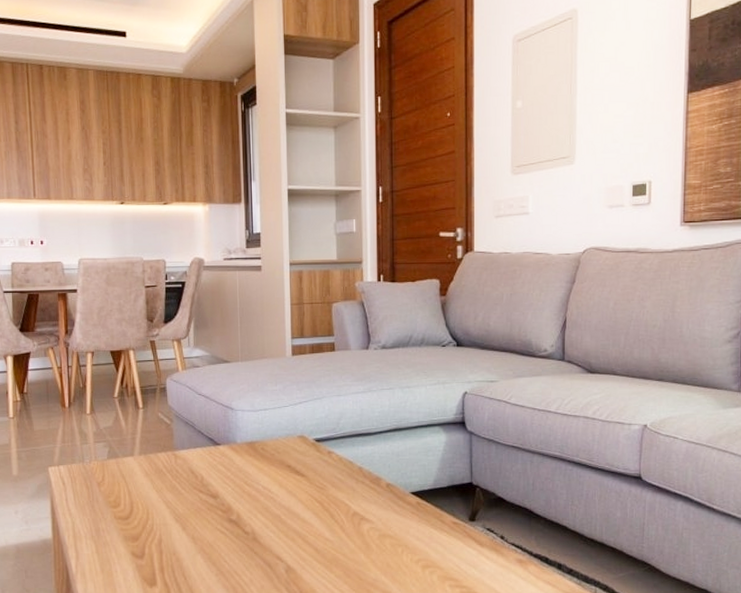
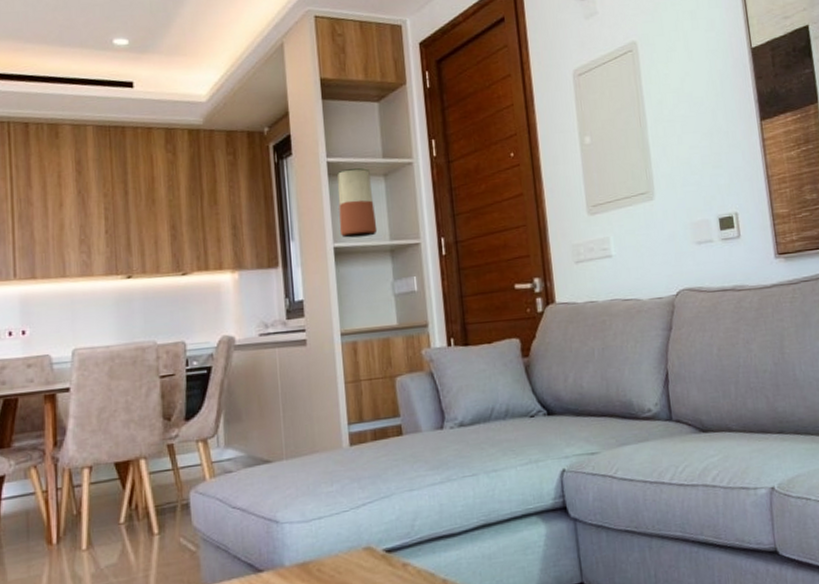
vase: none [294,120,325,182] -> present [337,169,378,238]

